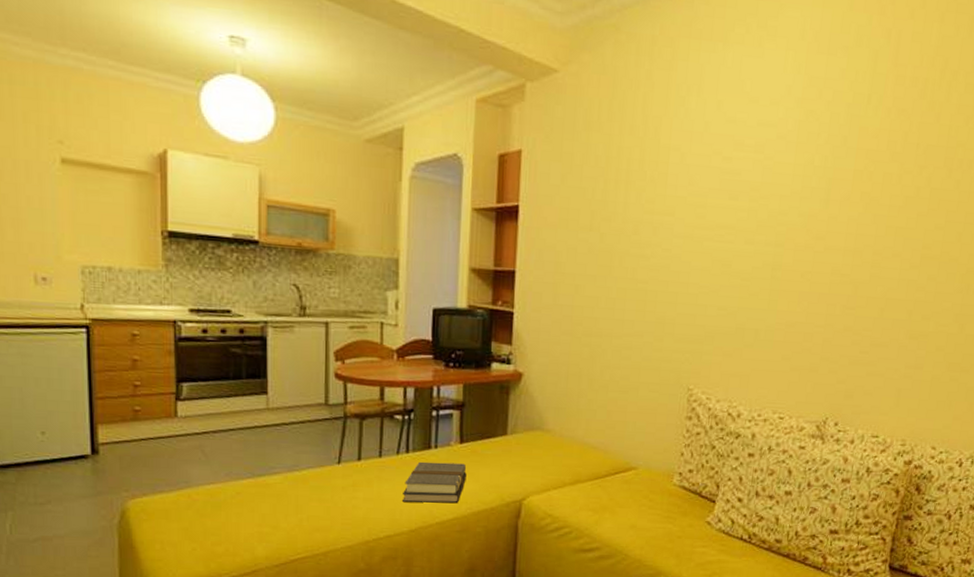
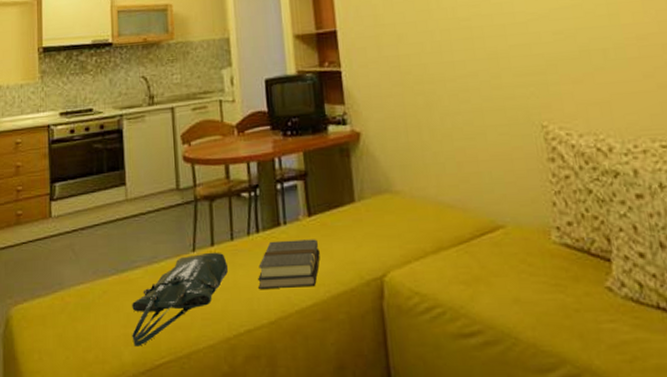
tote bag: none [267,466,374,543] -> present [132,252,229,347]

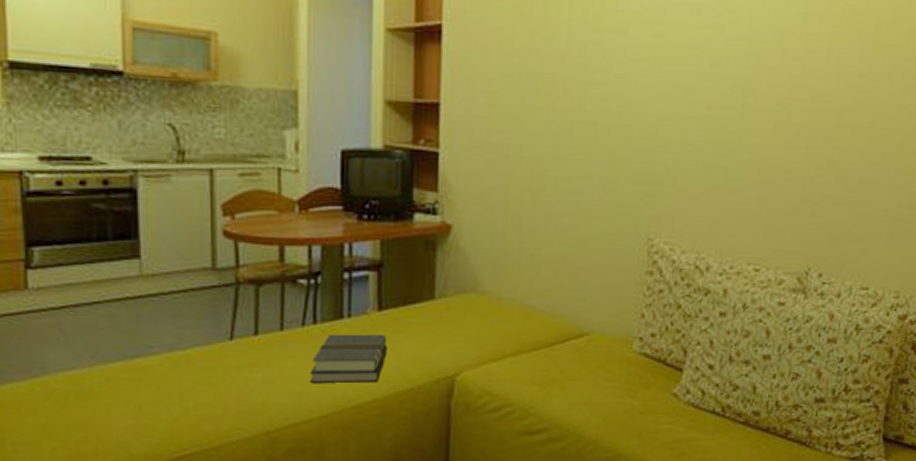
tote bag: present [132,252,229,347] -> none [145,341,275,438]

